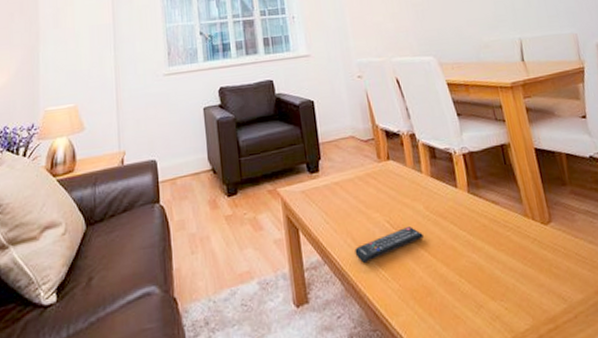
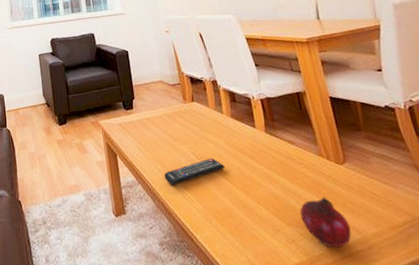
fruit: none [504,262,558,321] -> present [299,196,352,248]

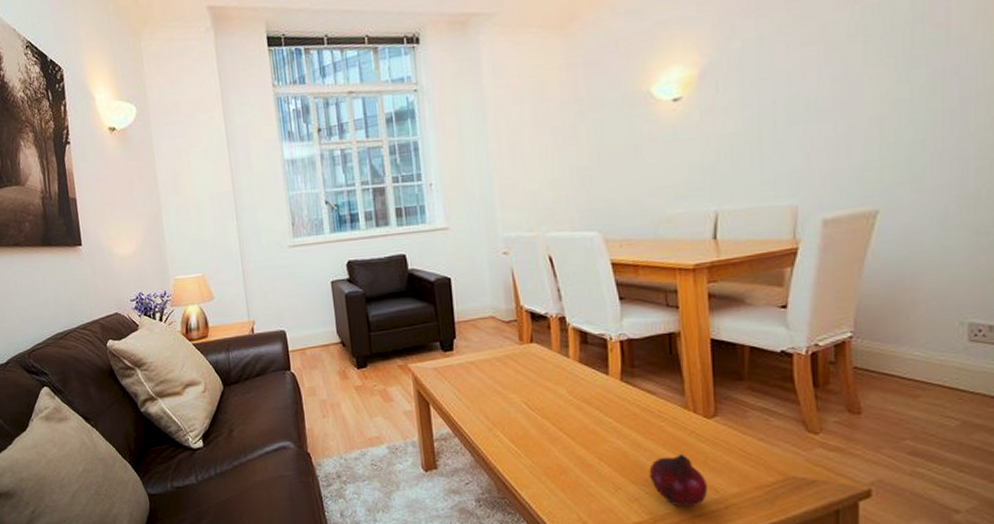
remote control: present [164,158,225,185] -> none [487,409,563,439]

